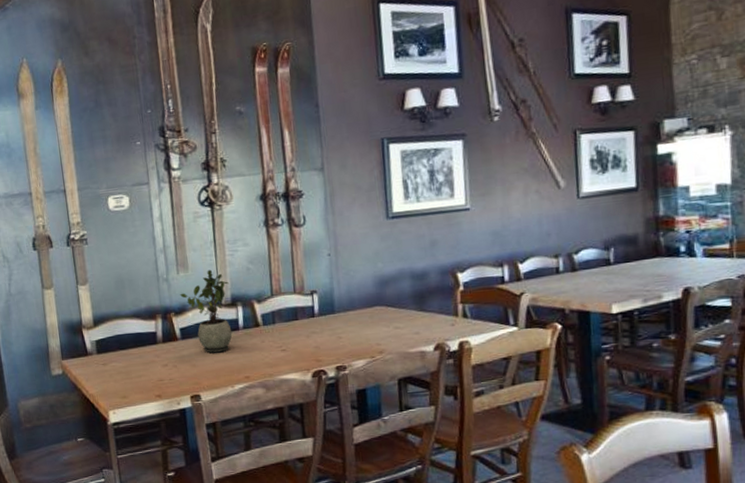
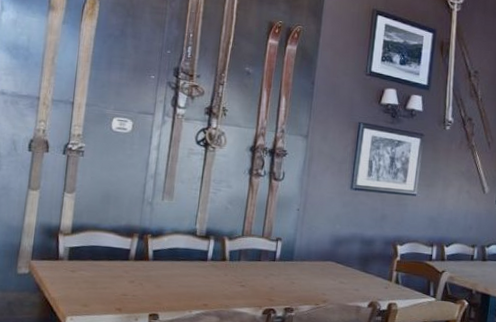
potted plant: present [180,269,233,353] -> none [160,202,207,279]

